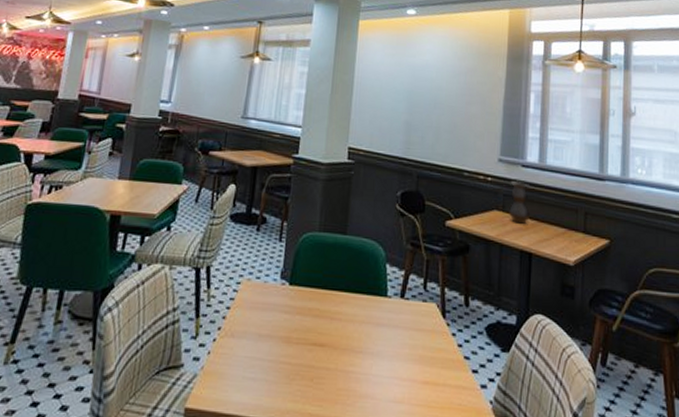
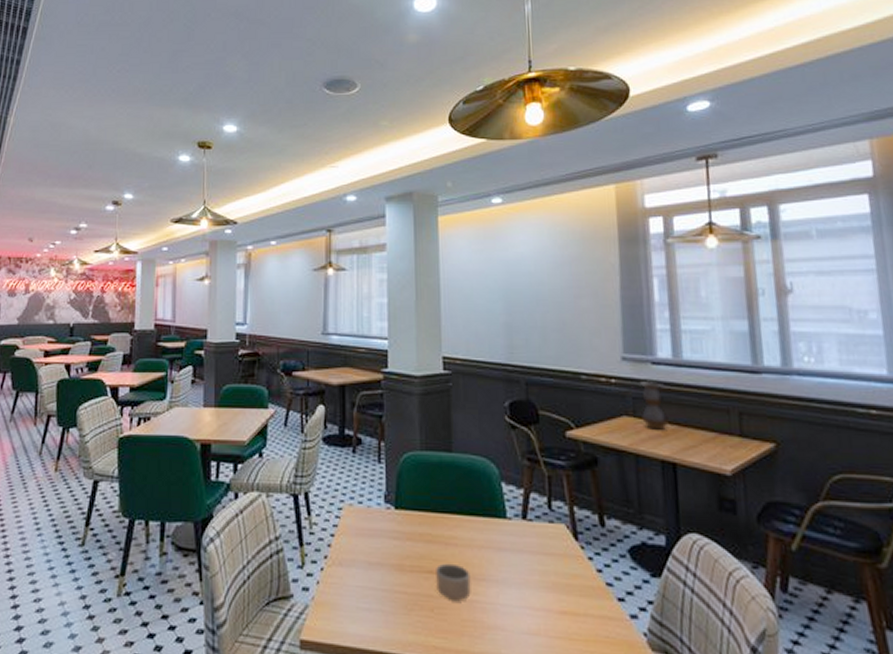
mug: none [317,336,350,372] -> present [435,563,471,602]

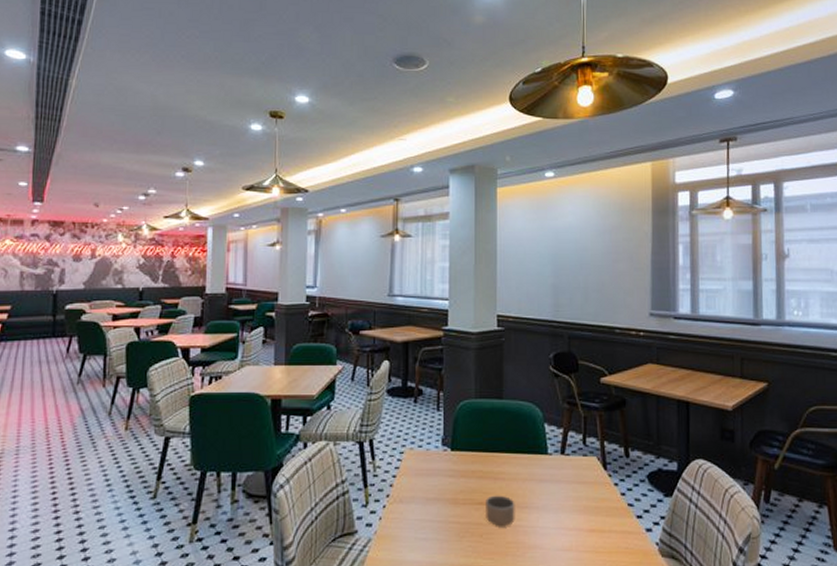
vase: present [639,380,669,431] -> none [663,332,685,376]

